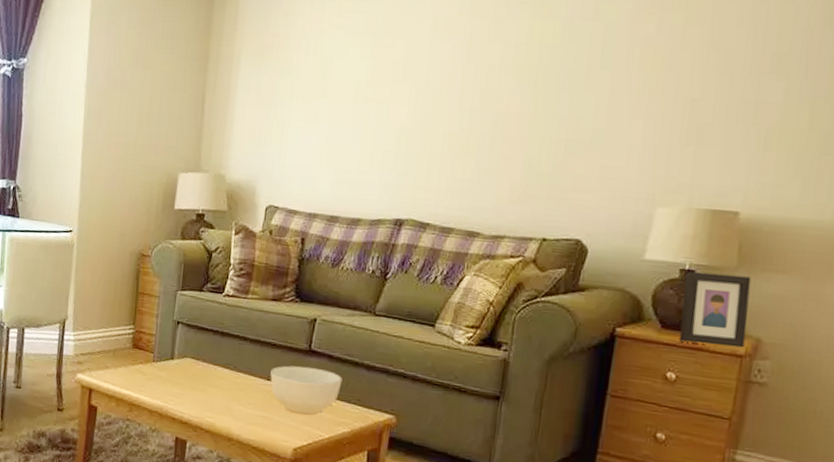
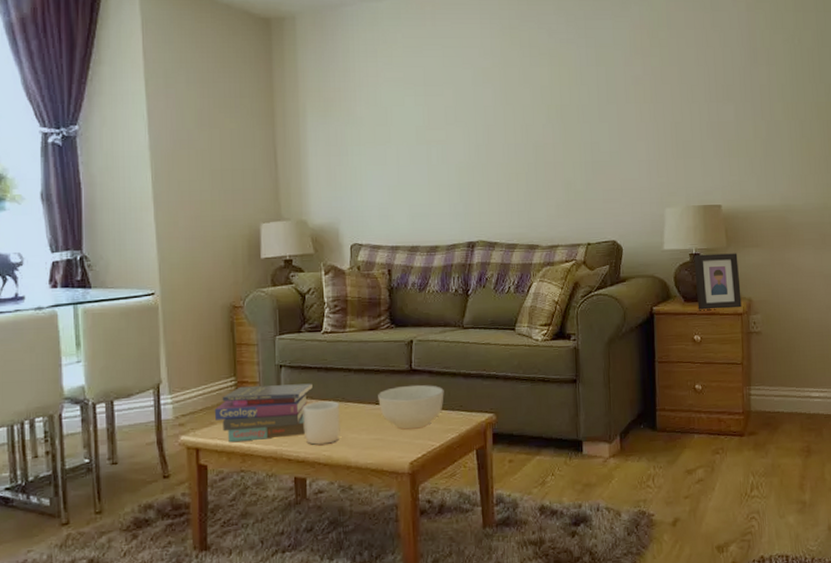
books: none [110,335,206,397] -> present [214,383,312,443]
mug: none [191,365,230,411] -> present [303,401,340,445]

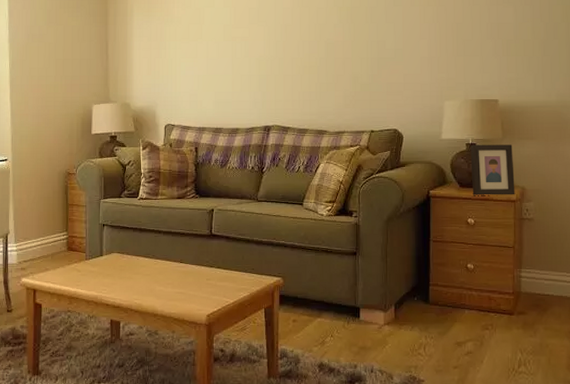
books: present [214,383,312,443] -> none [49,240,129,287]
mug: present [303,401,340,445] -> none [120,257,150,294]
bowl: present [378,384,444,431] -> none [182,248,239,287]

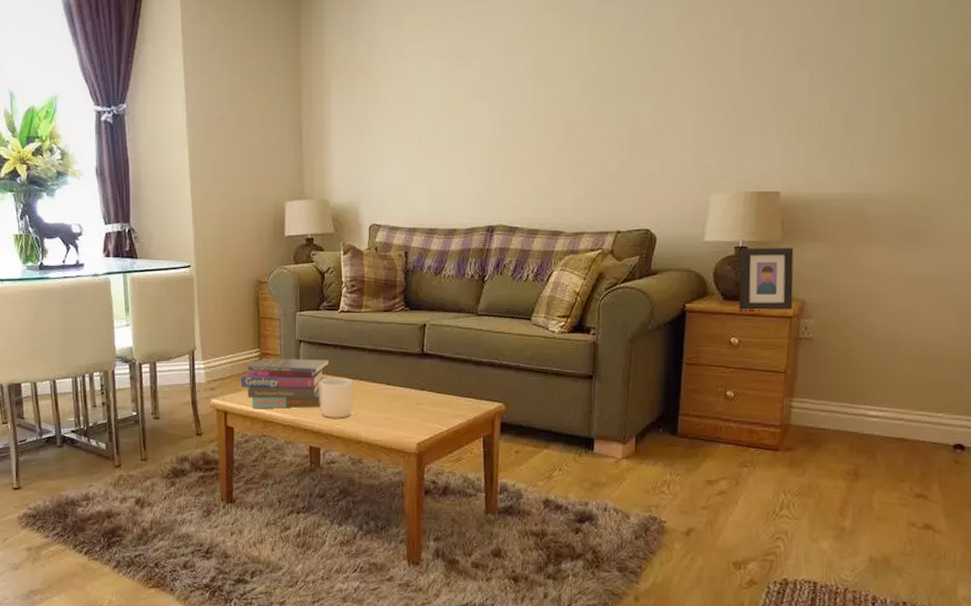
books: none [49,240,129,287] -> present [240,357,329,409]
mug: none [120,257,150,294] -> present [319,378,353,418]

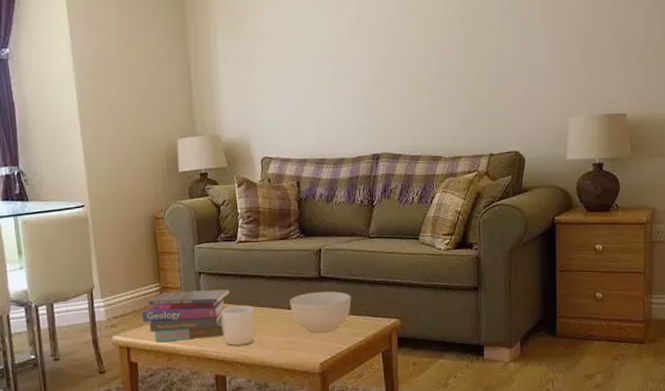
bowl: none [390,368,454,413] -> present [290,291,352,334]
picture frame: present [738,248,794,310] -> none [597,162,645,220]

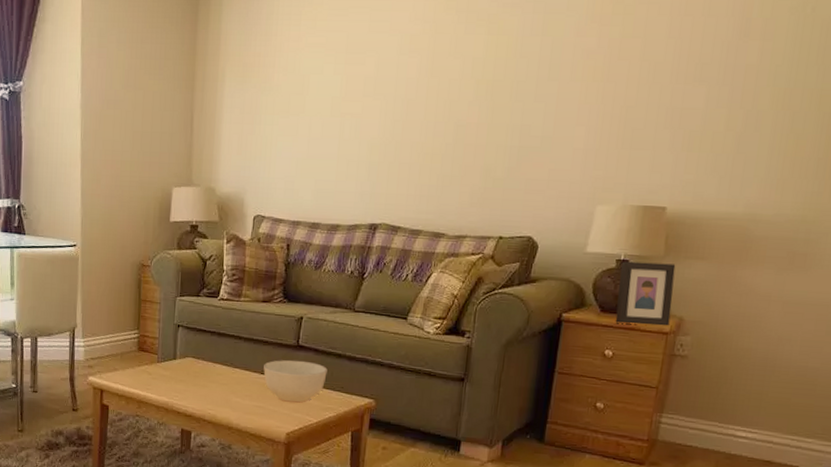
books: present [141,289,229,343] -> none [118,339,205,392]
mug: present [221,306,256,346] -> none [193,363,228,404]
picture frame: none [597,162,645,220] -> present [615,261,676,326]

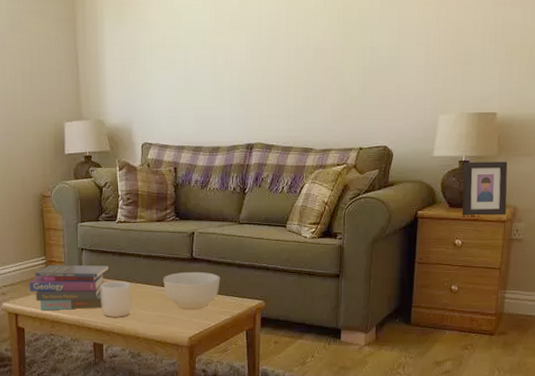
books: none [118,339,205,392] -> present [29,264,108,311]
mug: none [193,363,228,404] -> present [100,281,131,317]

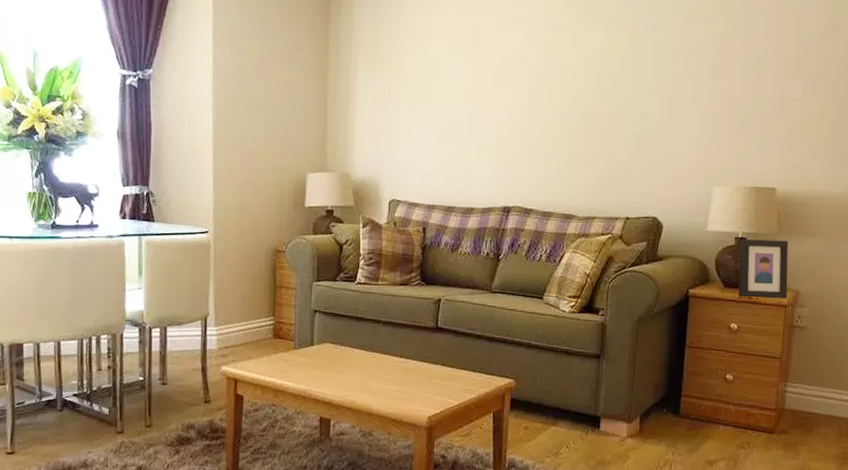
books: present [29,264,108,311] -> none [253,326,343,379]
mug: present [100,281,131,317] -> none [332,349,366,390]
bowl: present [163,271,220,310] -> none [403,342,467,387]

